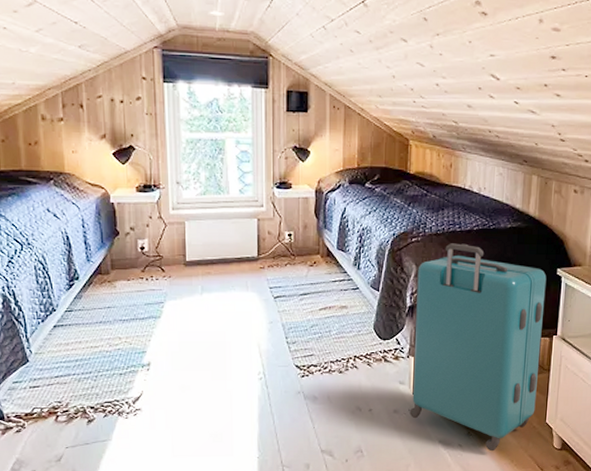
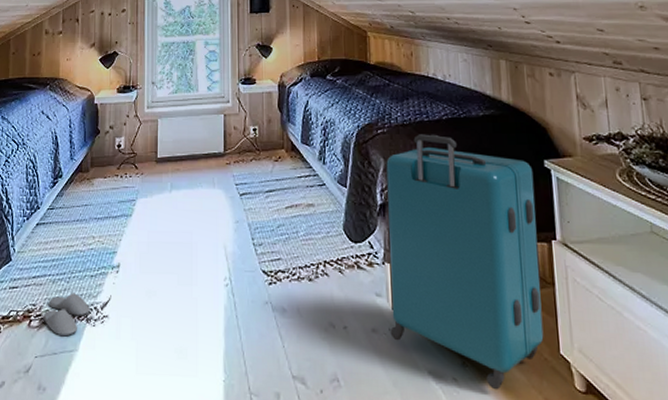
slippers: none [71,390,121,429] -> present [43,293,90,337]

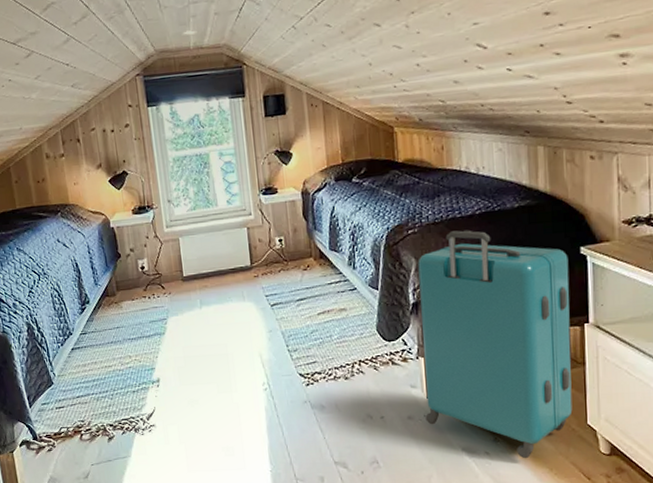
slippers: present [43,293,90,337] -> none [93,407,137,446]

